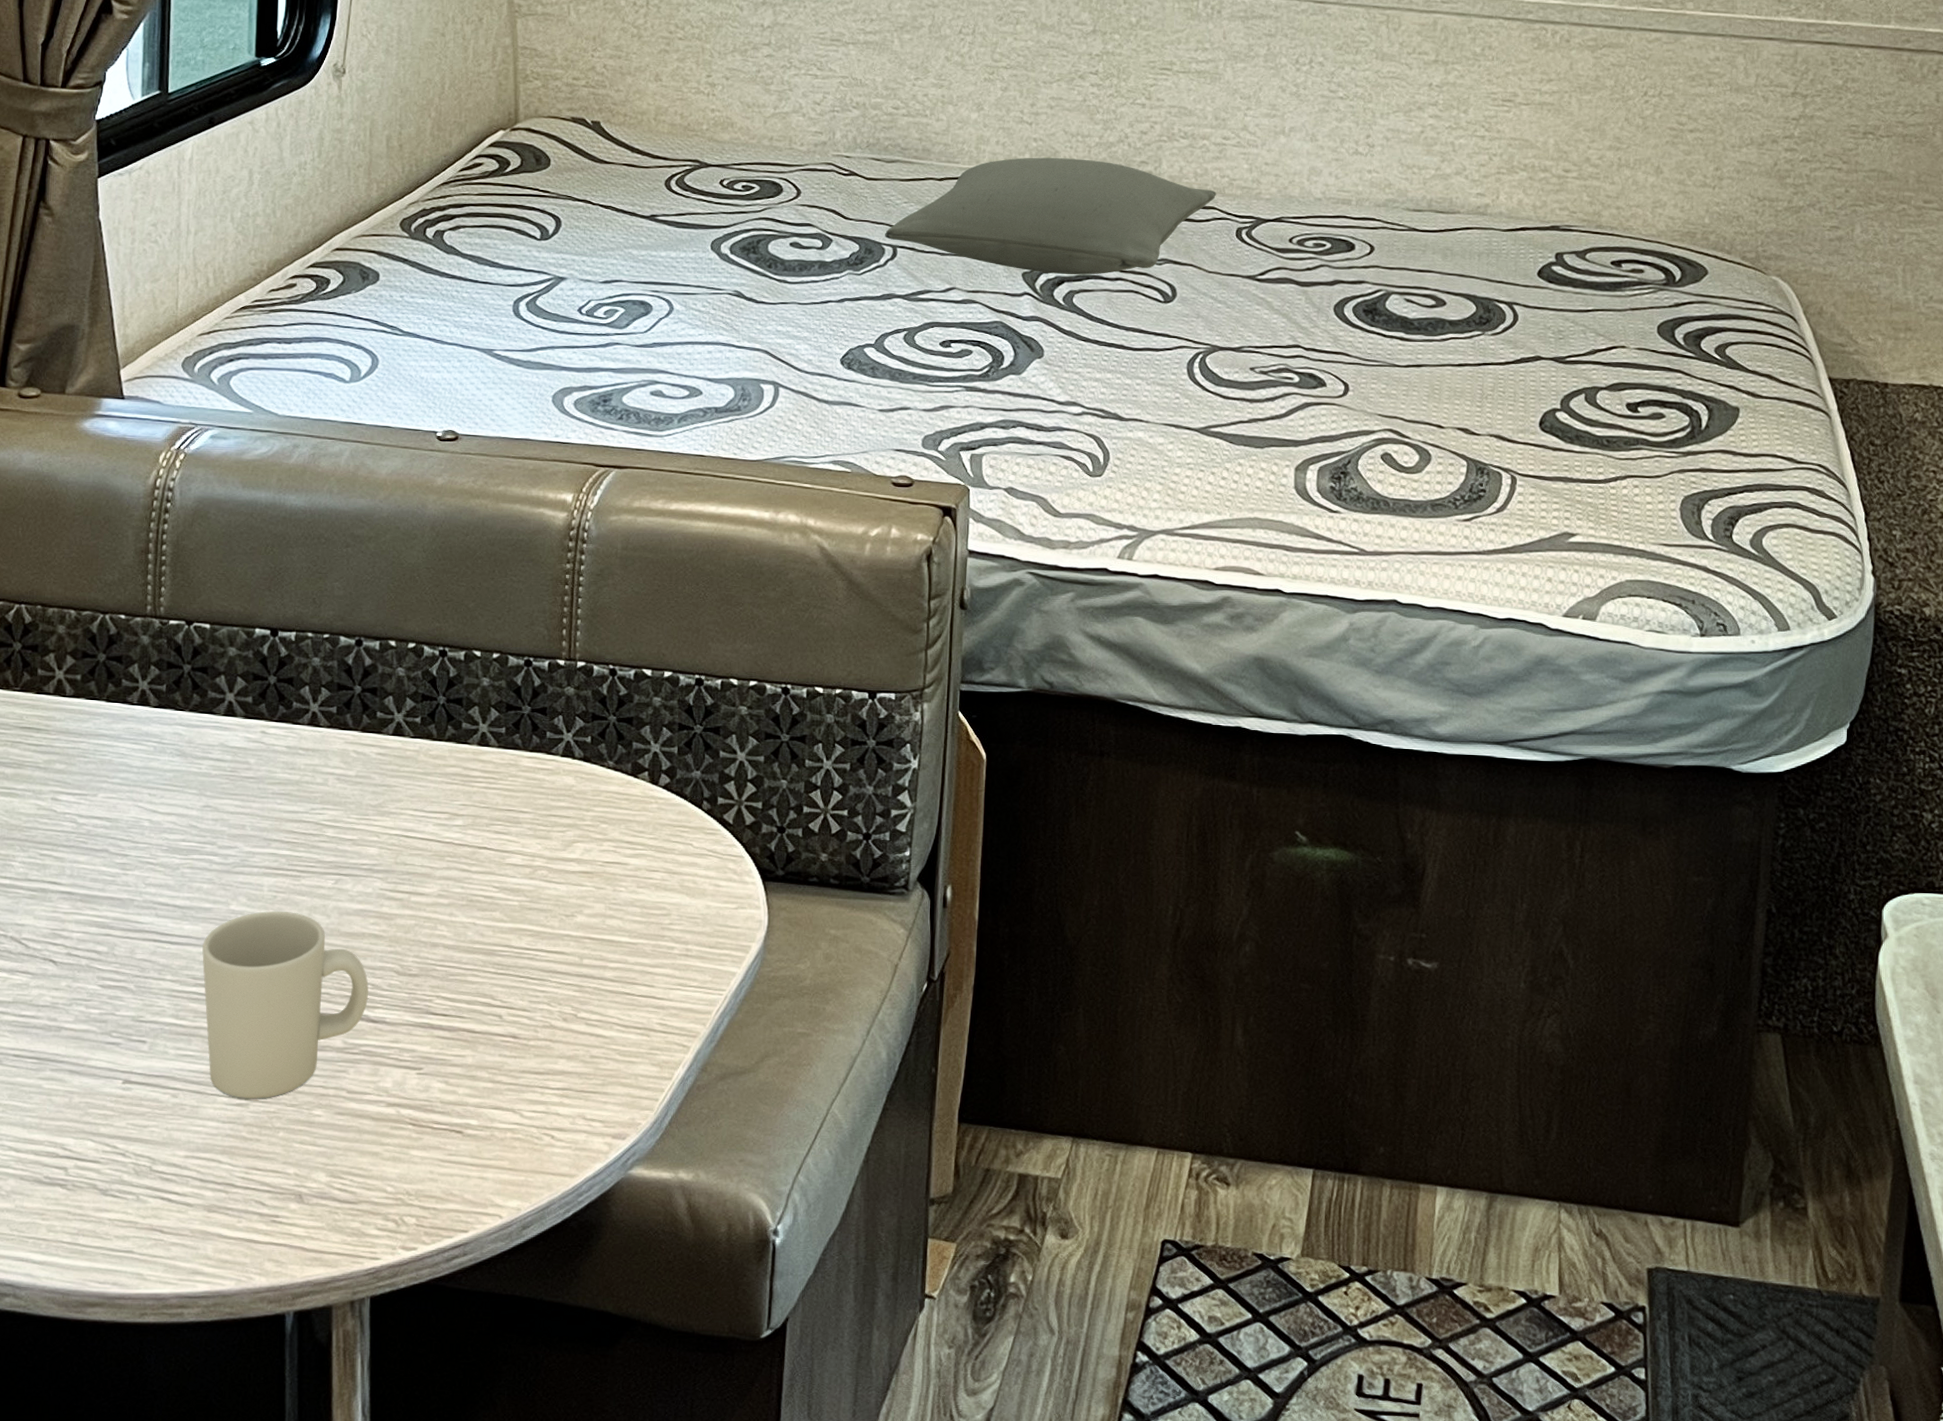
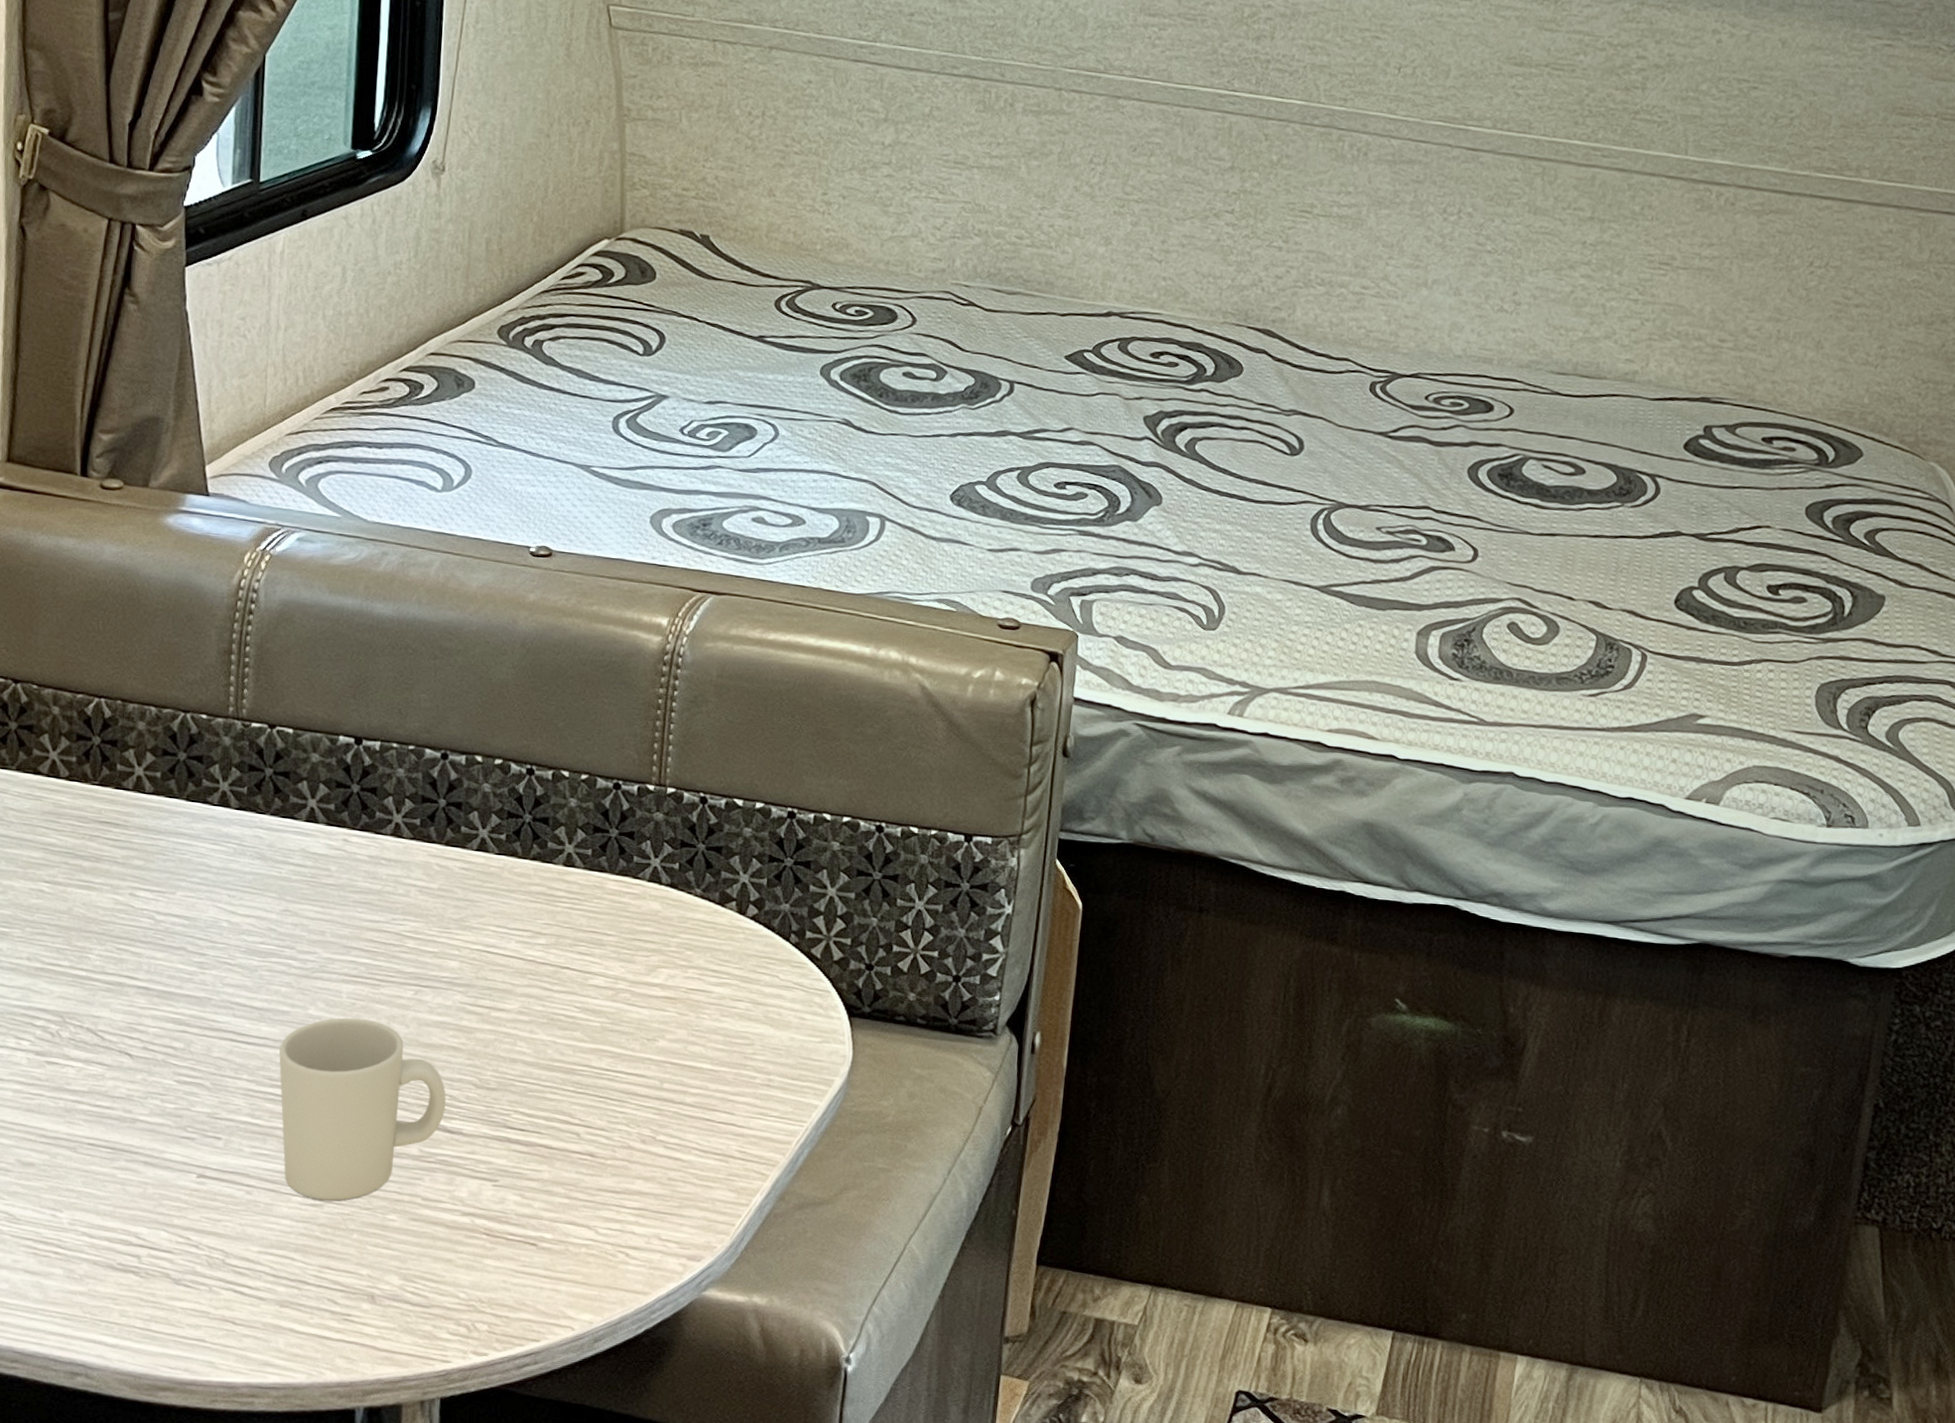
pillow: present [885,157,1216,275] -> none [1002,296,1351,423]

